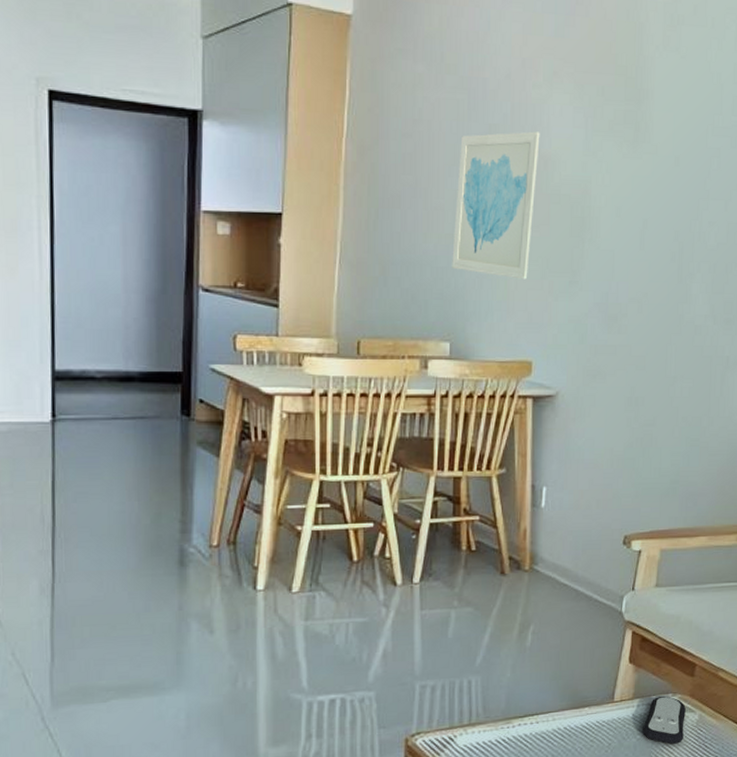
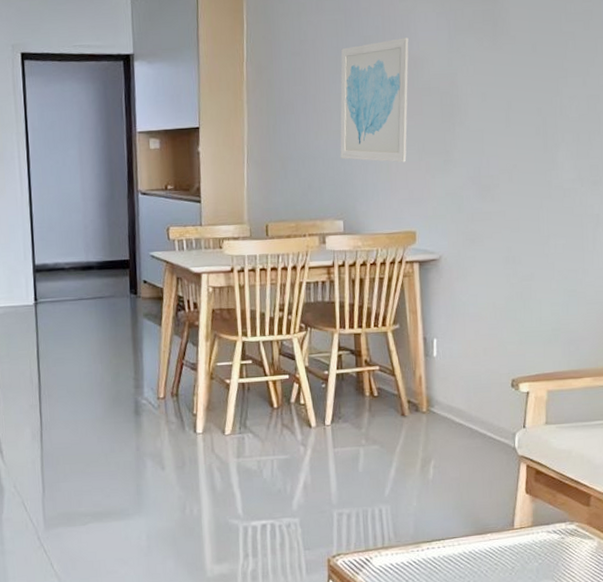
remote control: present [642,696,686,745] -> none [543,524,584,569]

